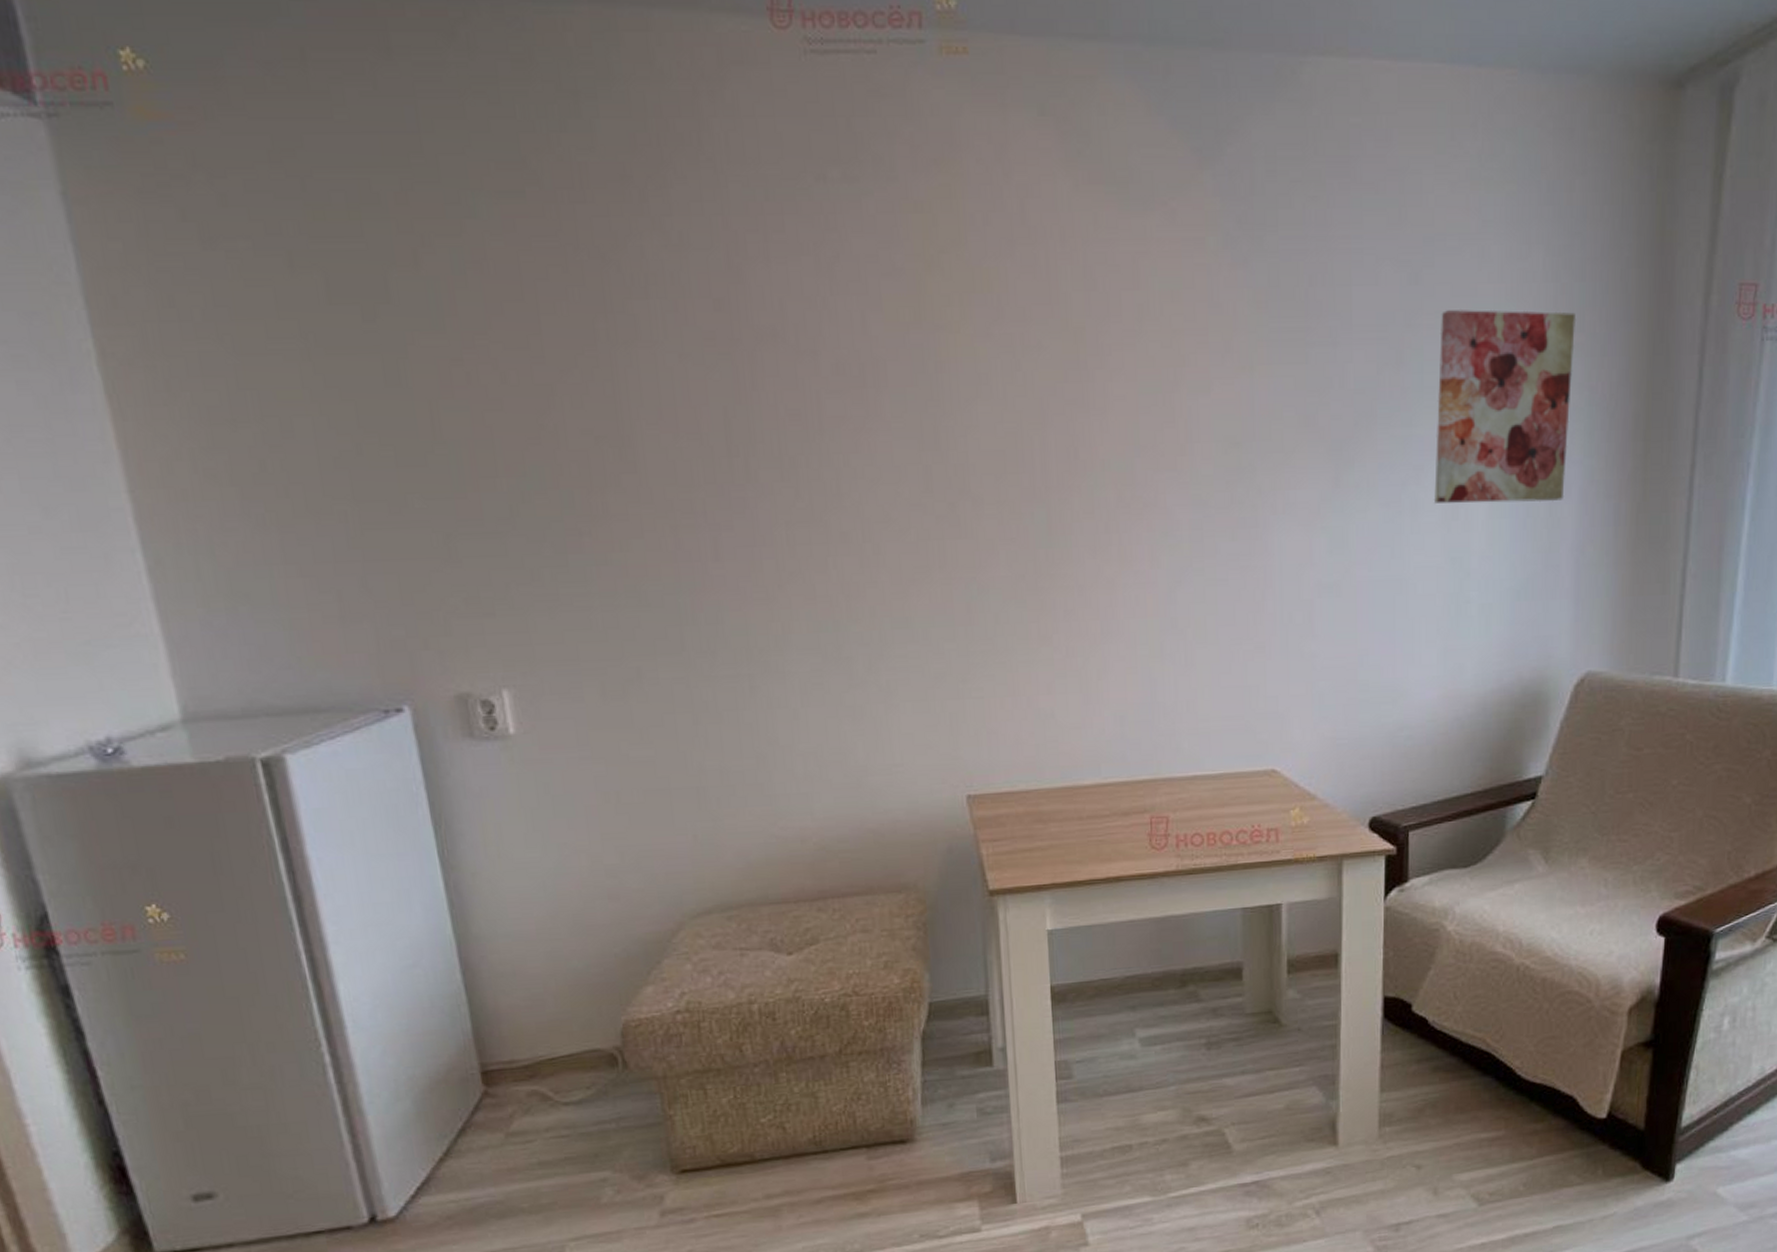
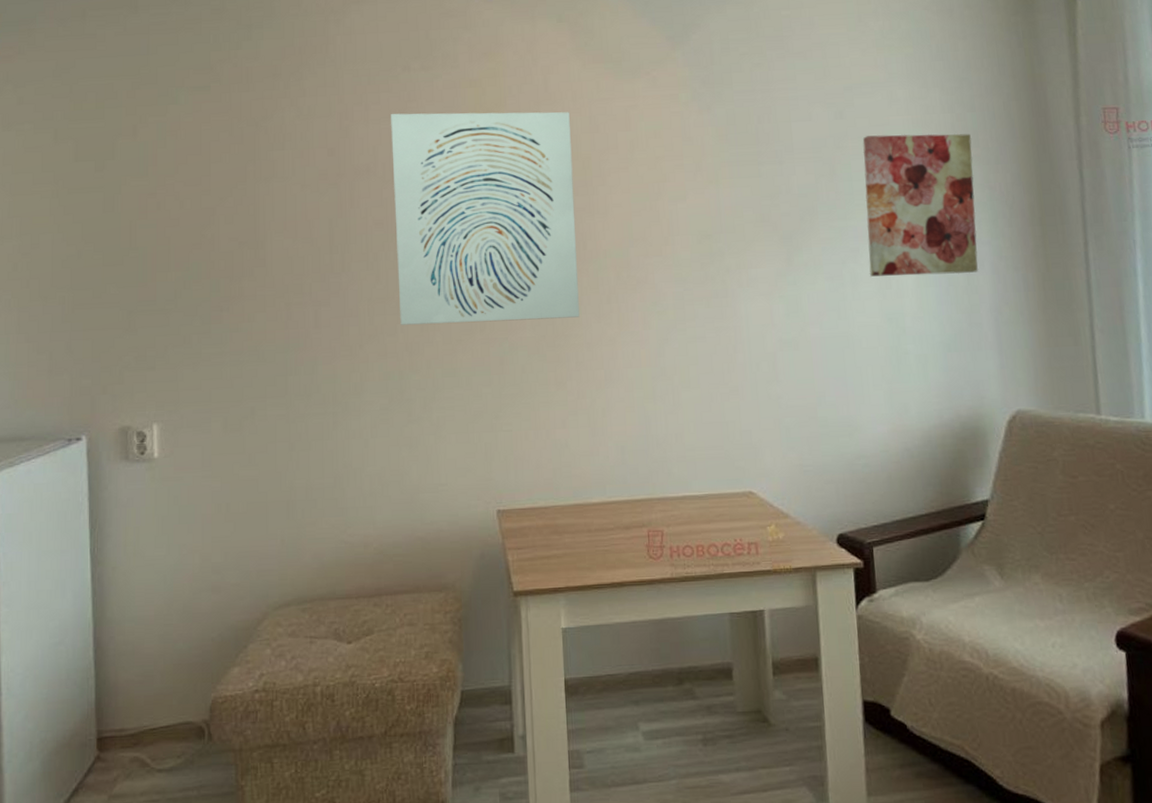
wall art: none [802,249,1069,559] -> present [391,112,580,325]

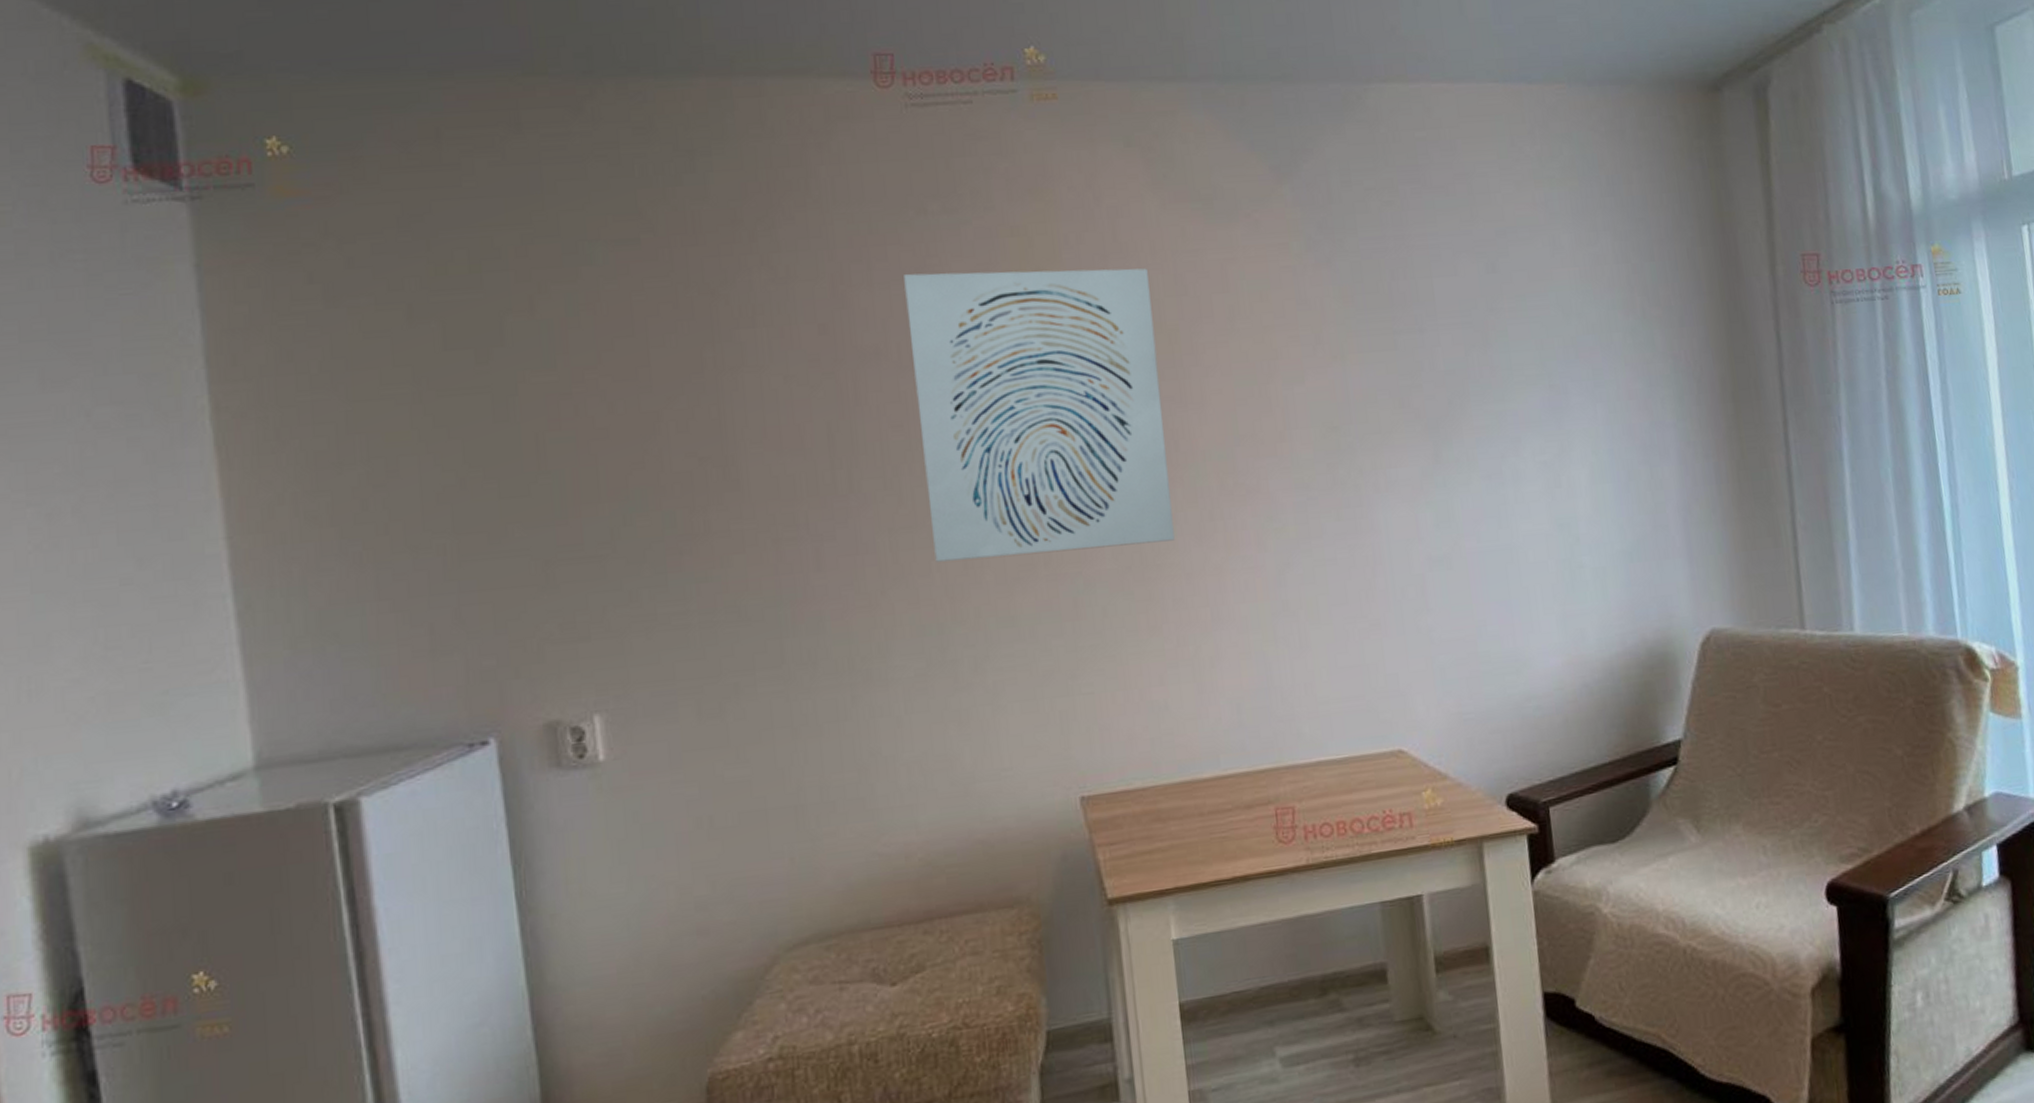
wall art: present [862,133,979,277] -> none [1520,289,1664,473]

